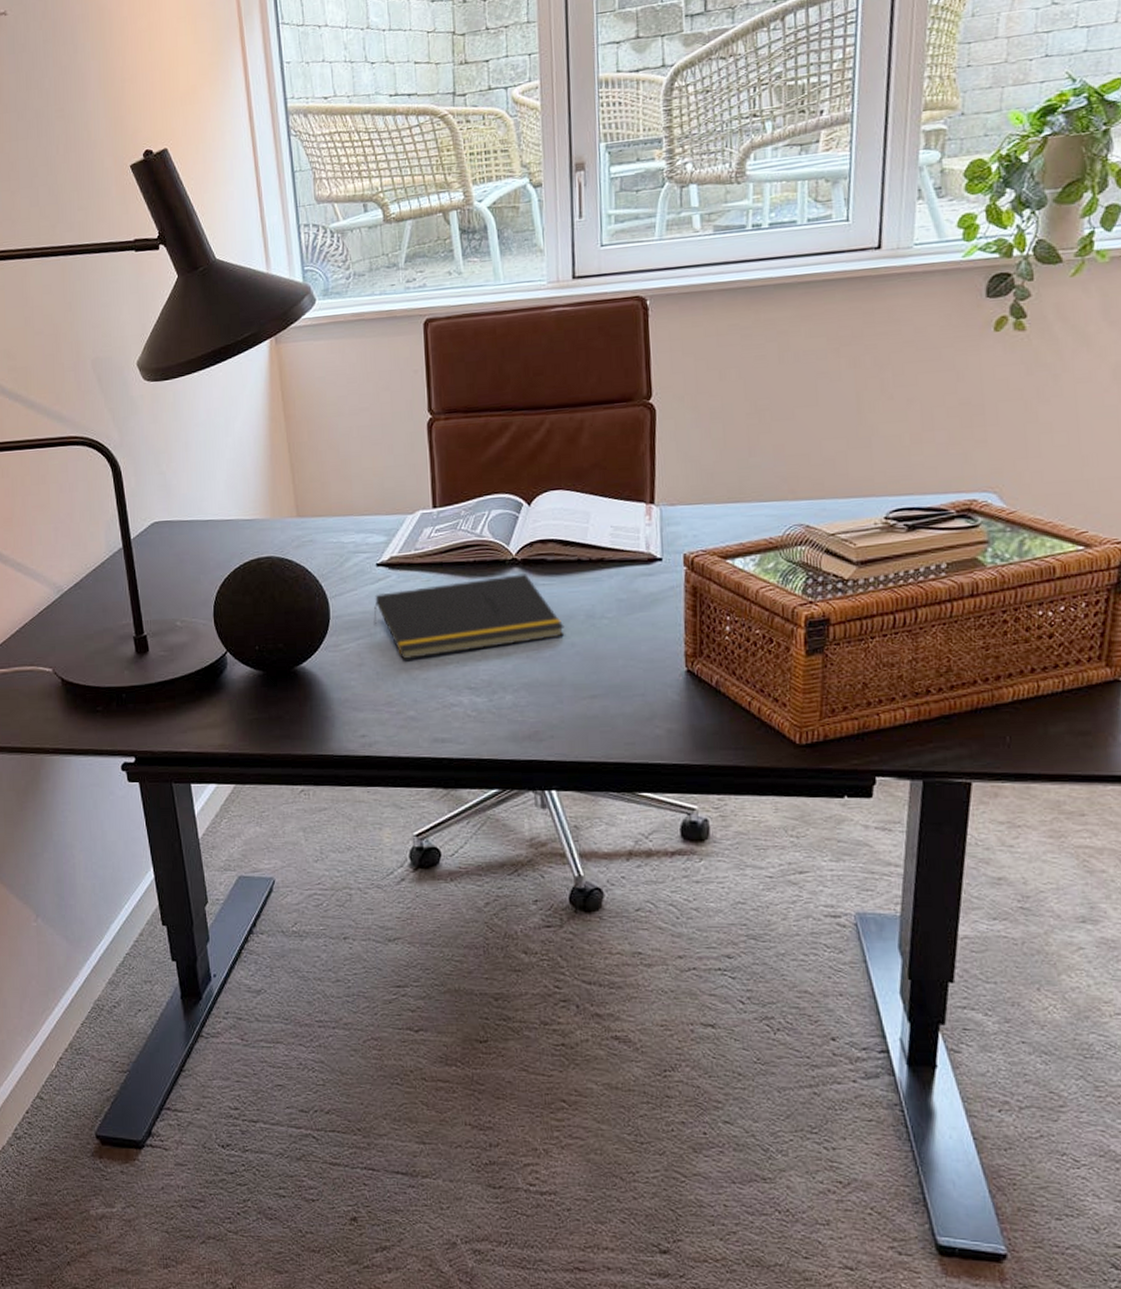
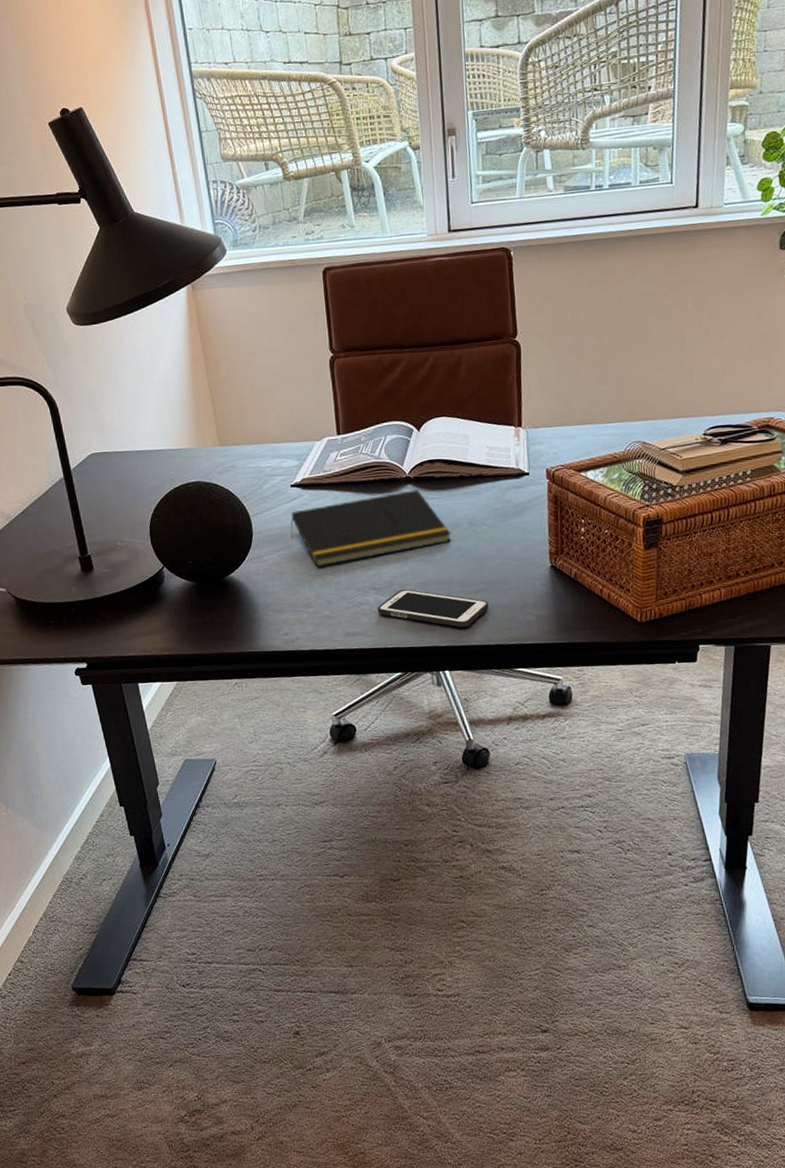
cell phone: none [472,690,608,740] -> present [377,589,489,628]

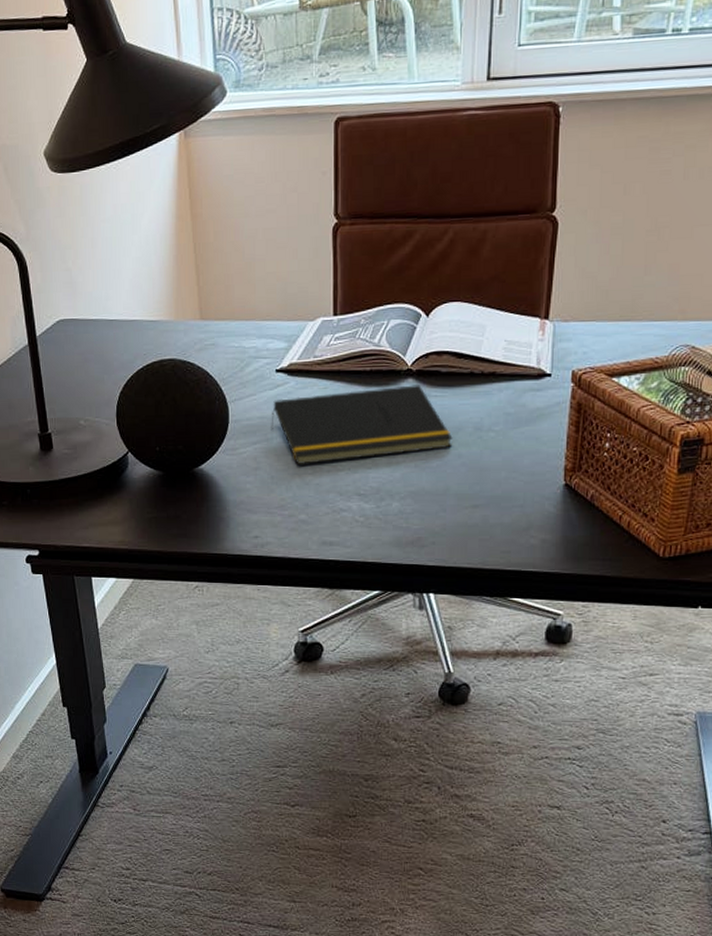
cell phone: present [377,589,489,628] -> none [359,497,487,547]

